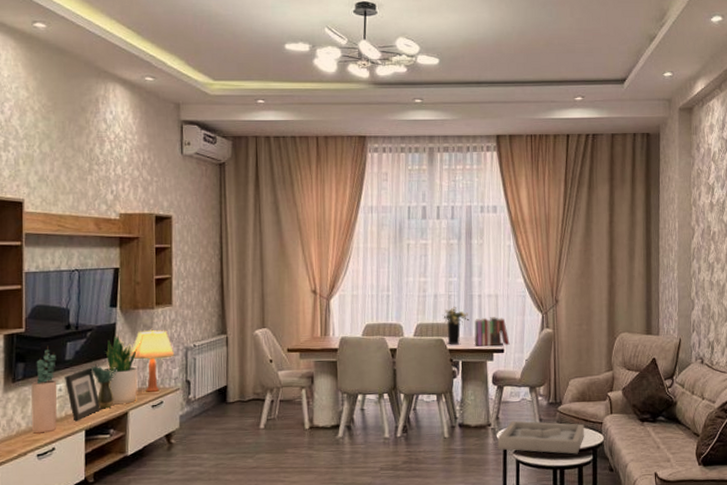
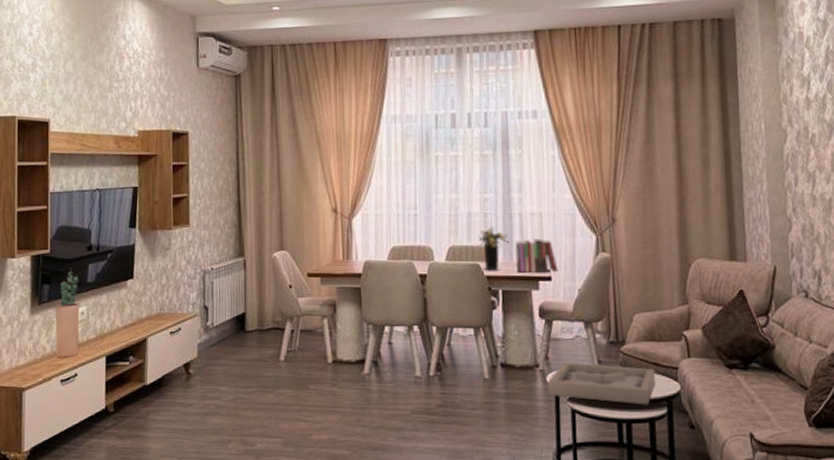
picture frame: present [65,368,100,423] -> none [87,291,120,348]
vase: present [91,364,118,409] -> none [112,287,137,335]
planter: present [103,335,142,405] -> none [123,257,160,330]
table lamp: present [129,329,175,393] -> none [148,251,192,319]

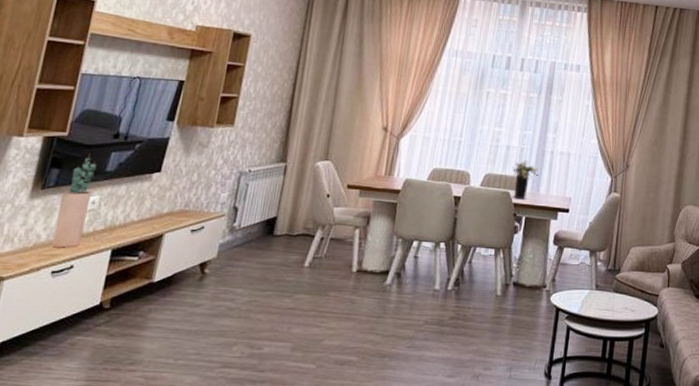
books: present [515,239,558,273] -> none [540,174,576,206]
decorative tray: present [547,362,656,405] -> none [550,284,641,326]

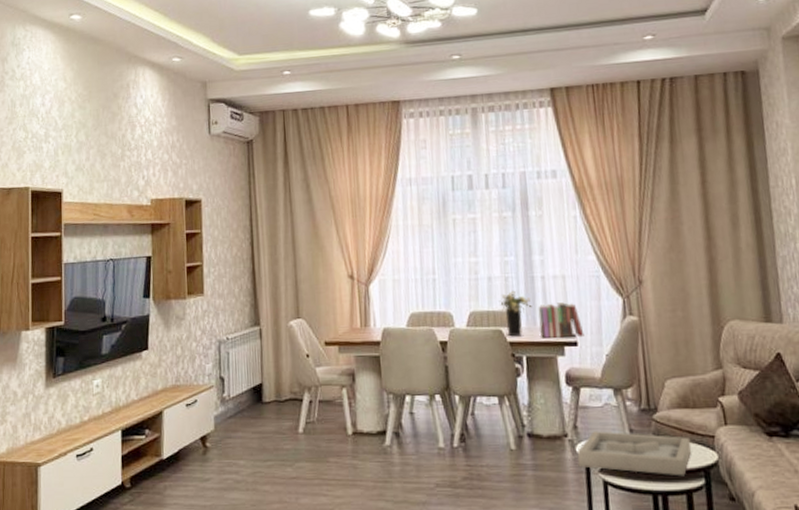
vase: present [51,154,97,249] -> none [70,339,95,432]
books: none [540,174,576,206] -> present [538,302,584,338]
decorative tray: none [550,284,641,326] -> present [577,431,692,477]

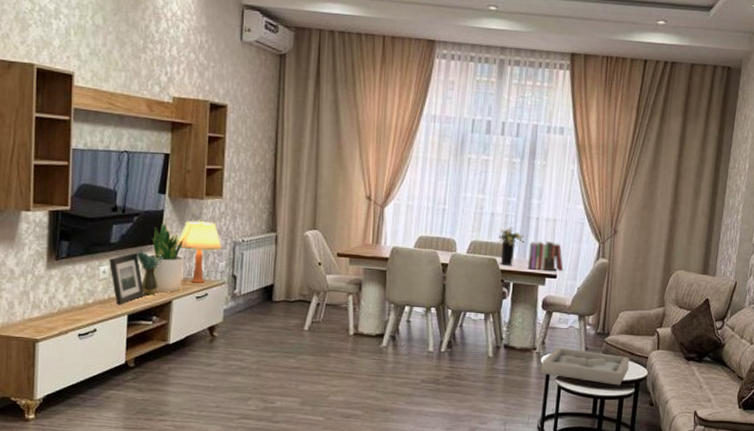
picture frame: none [101,363,136,422] -> present [109,253,144,306]
vase: none [127,359,152,407] -> present [137,250,164,296]
planter: none [138,328,175,403] -> present [149,223,189,293]
table lamp: none [163,321,208,391] -> present [176,220,222,285]

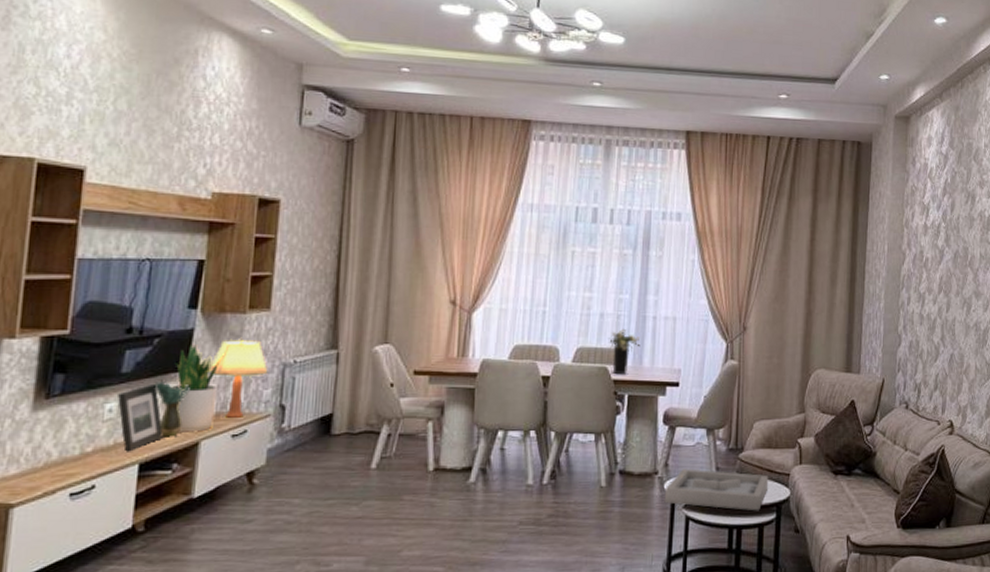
books: present [527,241,564,272] -> none [644,343,687,379]

